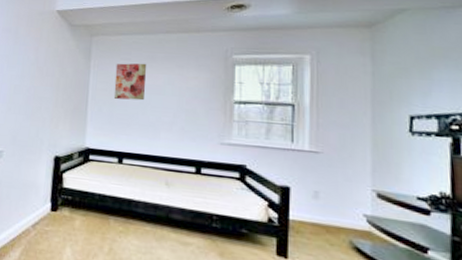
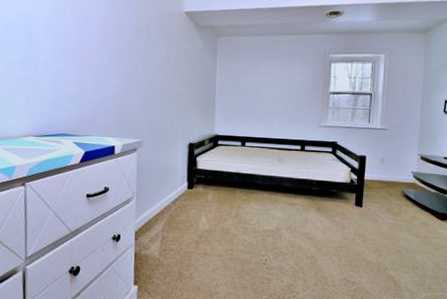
wall art: present [113,63,147,101] -> none [237,61,264,93]

